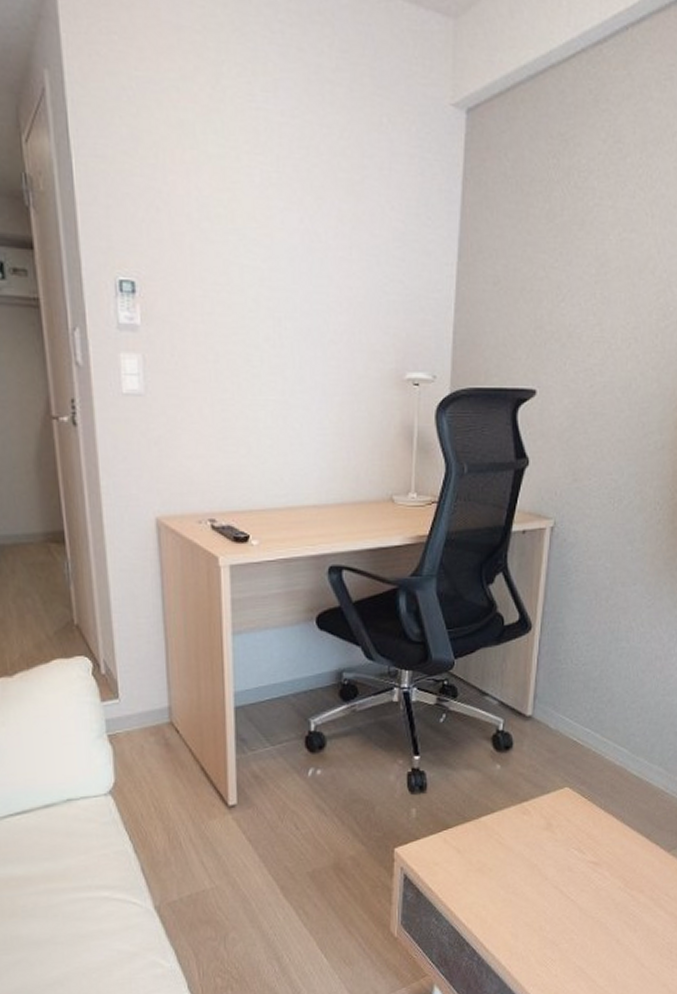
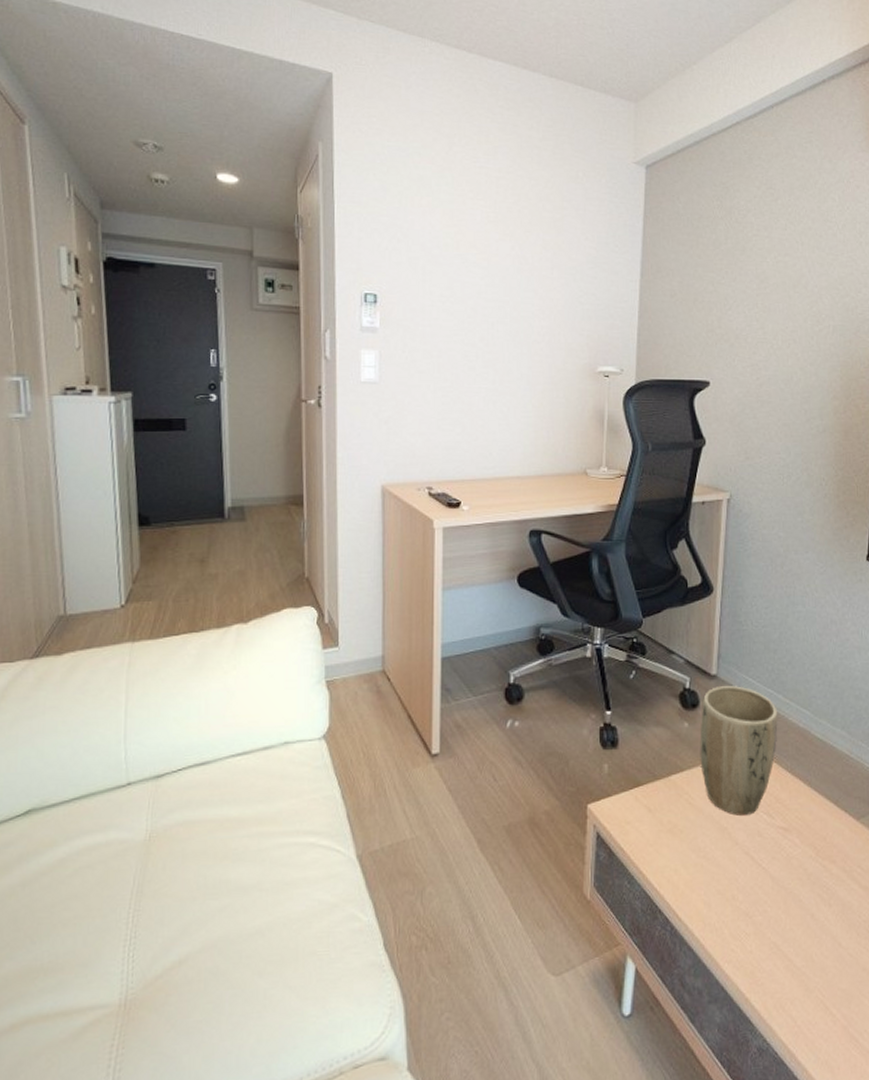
plant pot: none [512,726,594,853] -> present [700,686,778,816]

